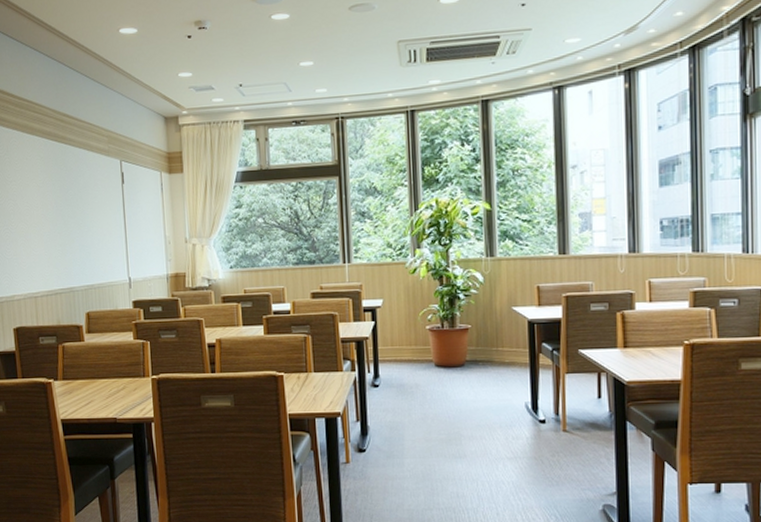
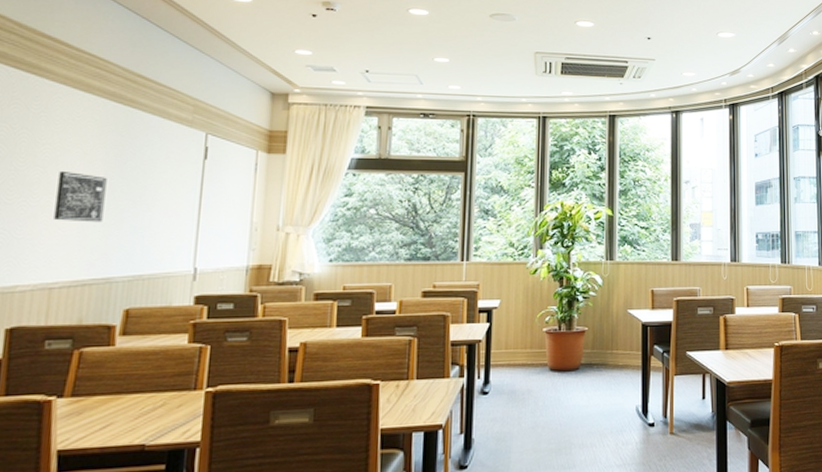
wall art: none [25,202,60,244] -> present [54,170,107,223]

